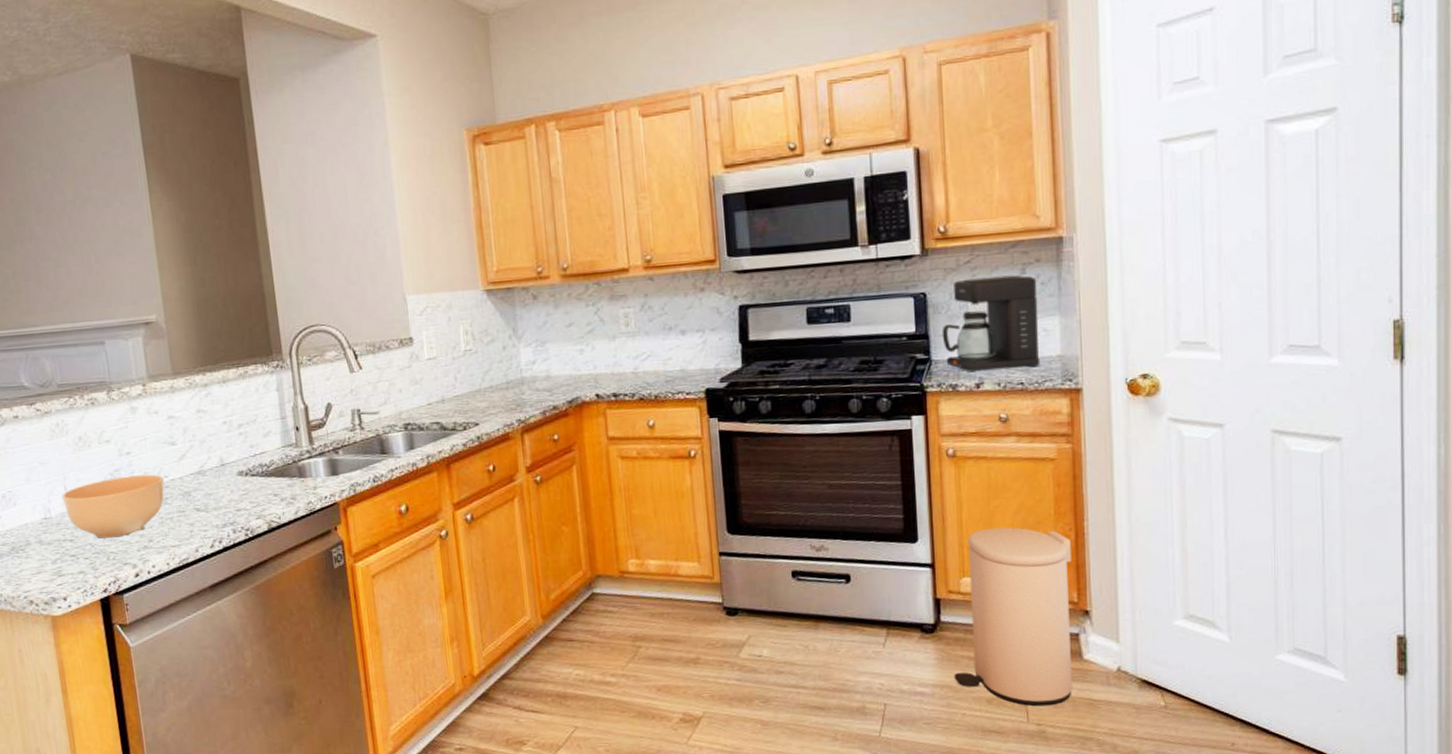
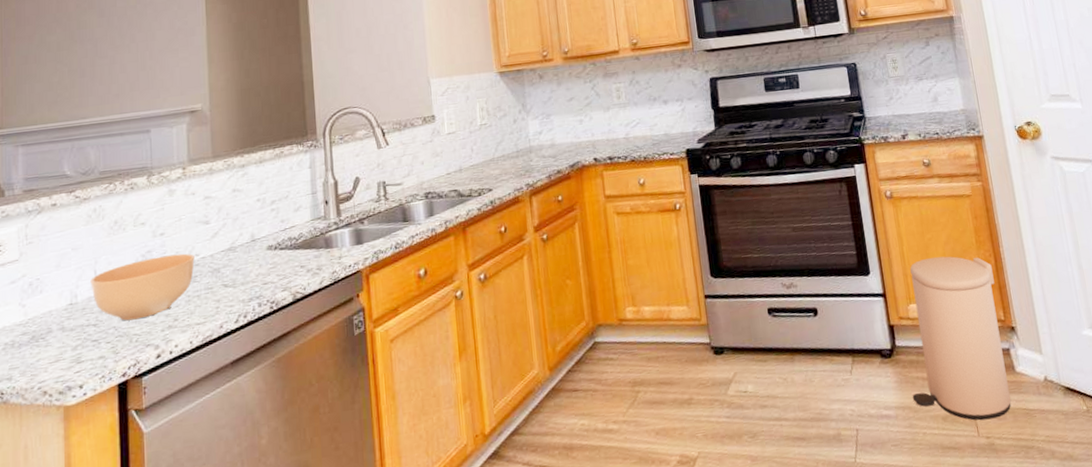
coffee maker: present [941,275,1040,372] -> none [871,47,949,126]

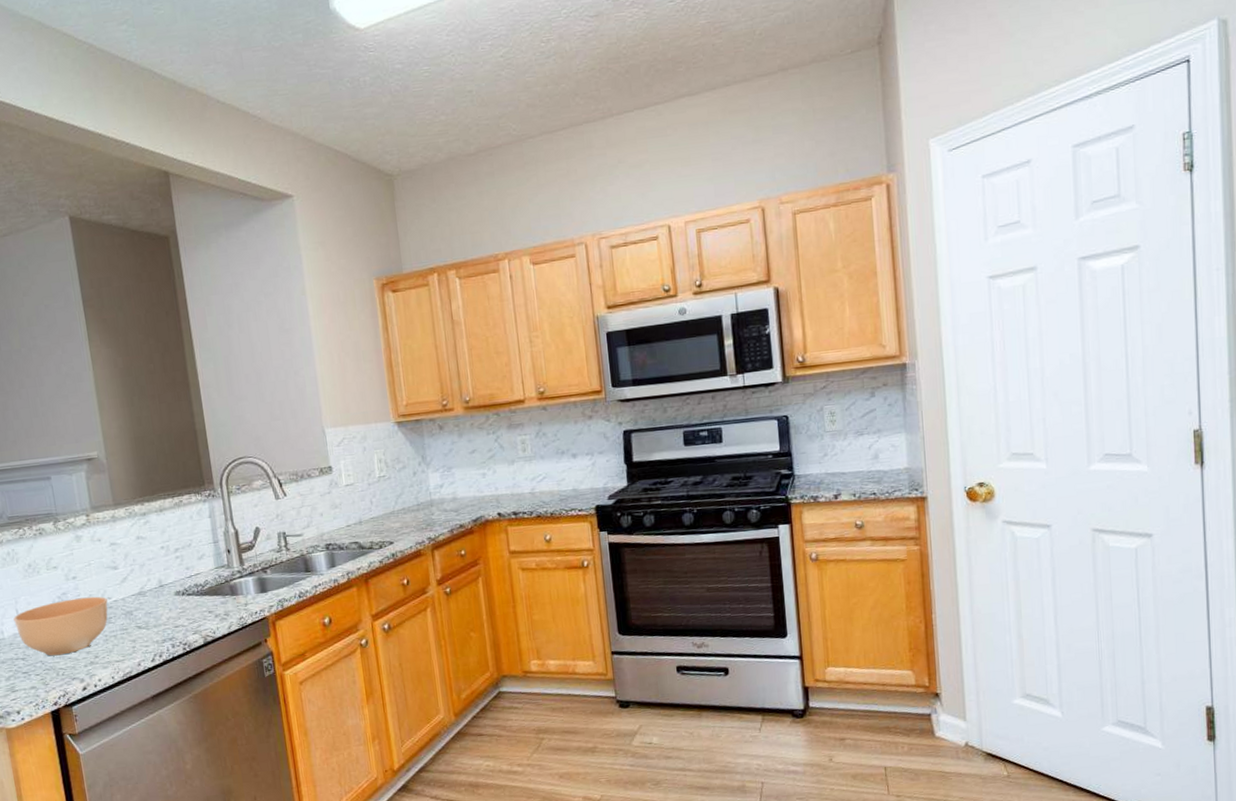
pedal bin: present [910,256,1011,420] -> none [822,621,926,780]

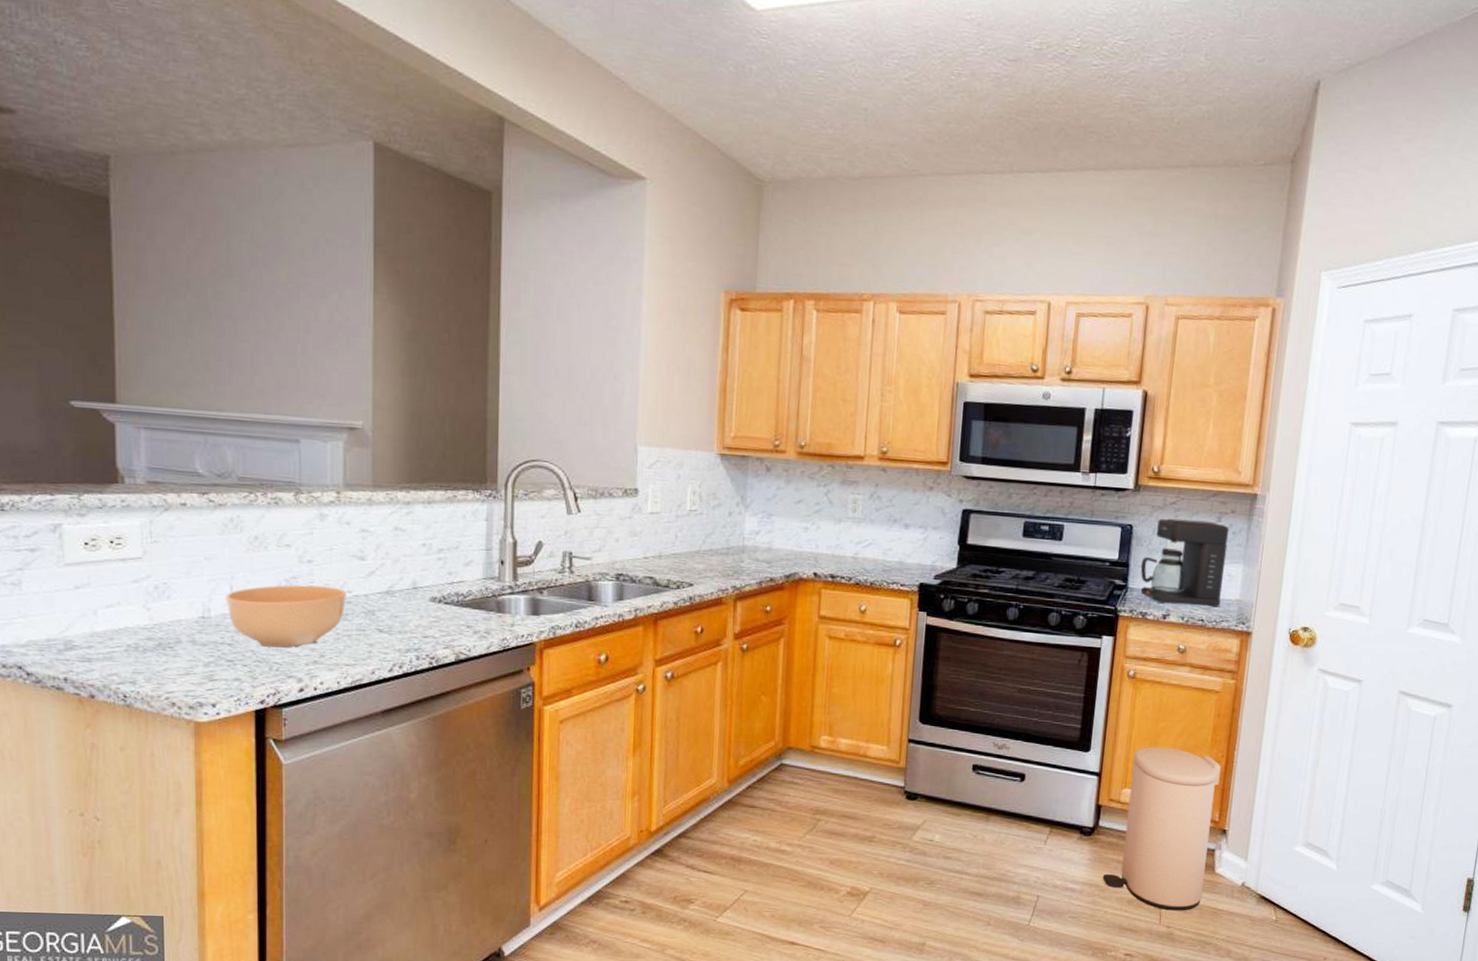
coffee maker: none [803,398,890,485] -> present [1140,518,1230,607]
pedal bin: none [822,621,926,780] -> present [1102,746,1221,911]

